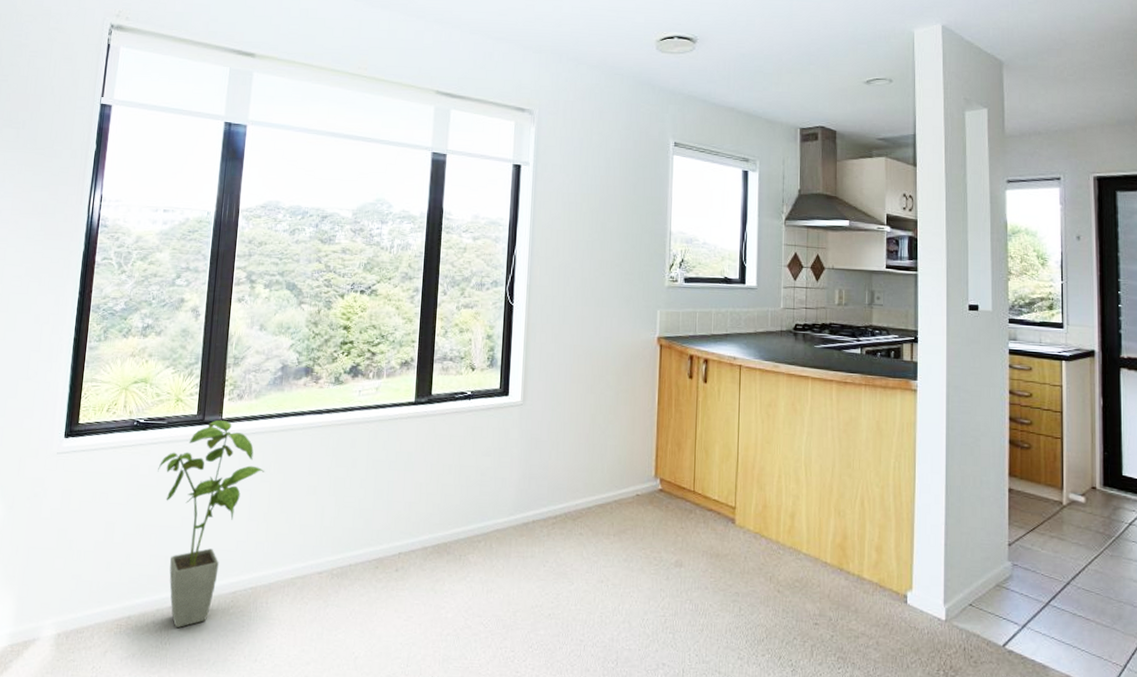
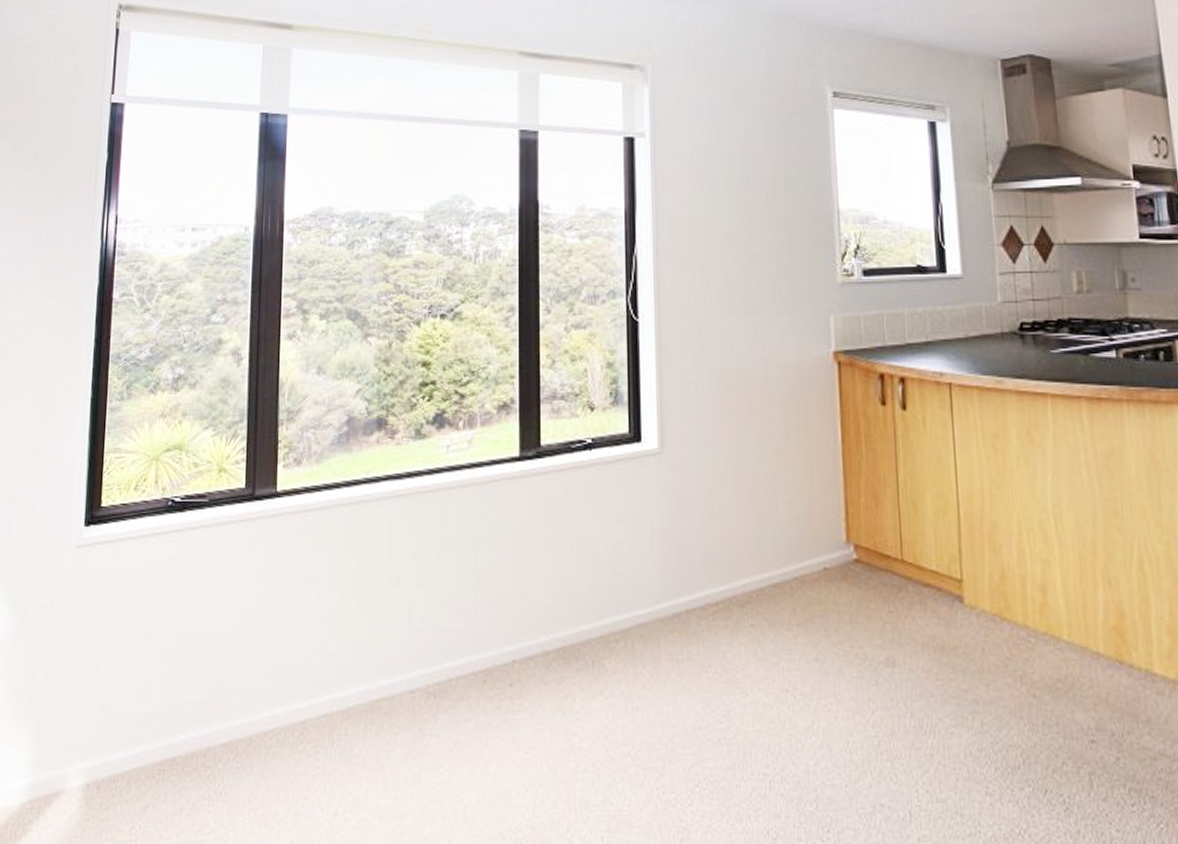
house plant: present [158,419,265,628] -> none [200,493,334,773]

